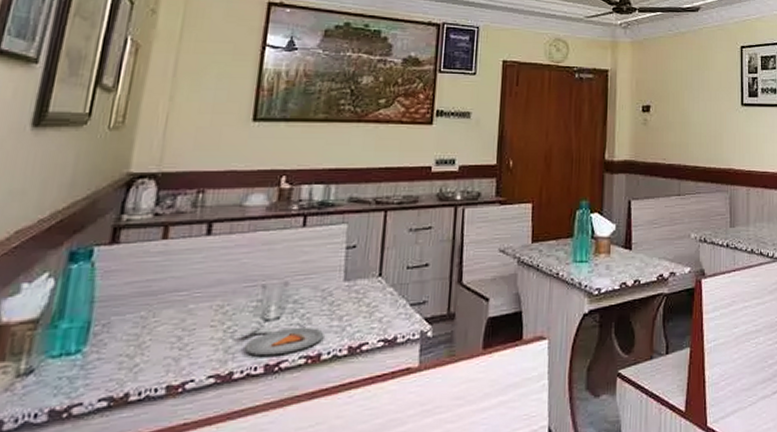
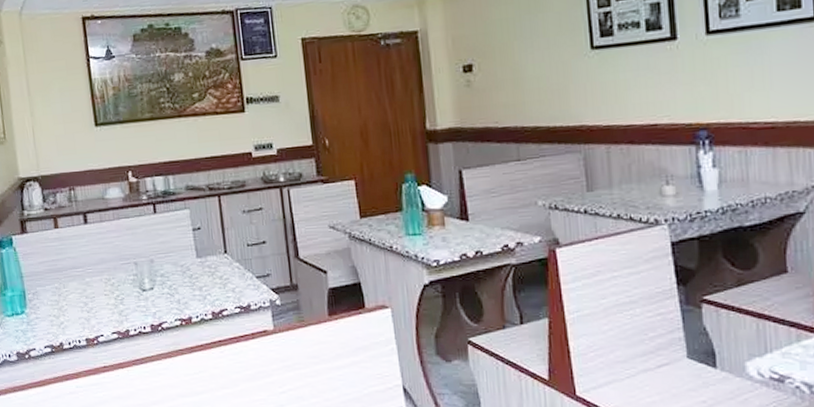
dinner plate: present [240,326,324,356] -> none [127,295,191,318]

